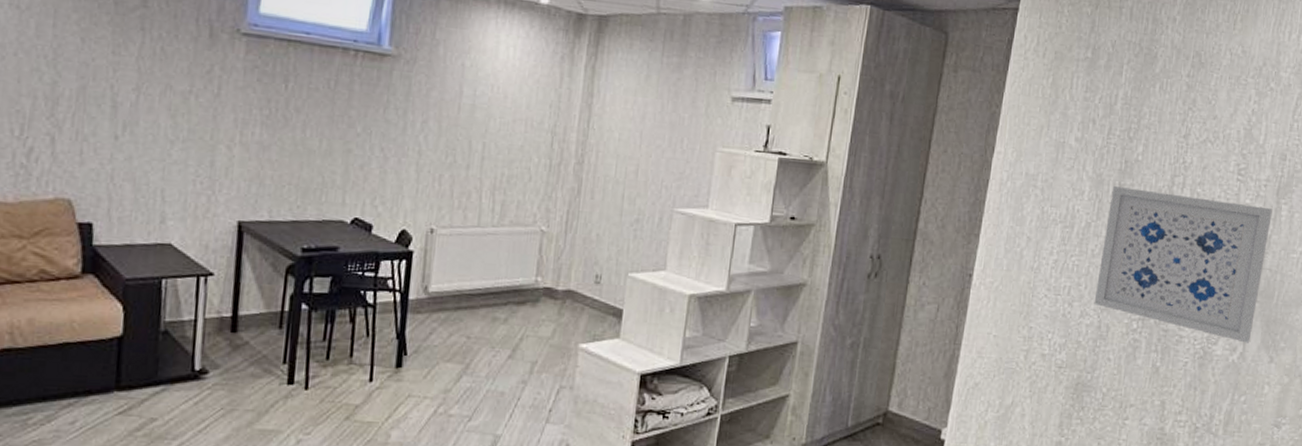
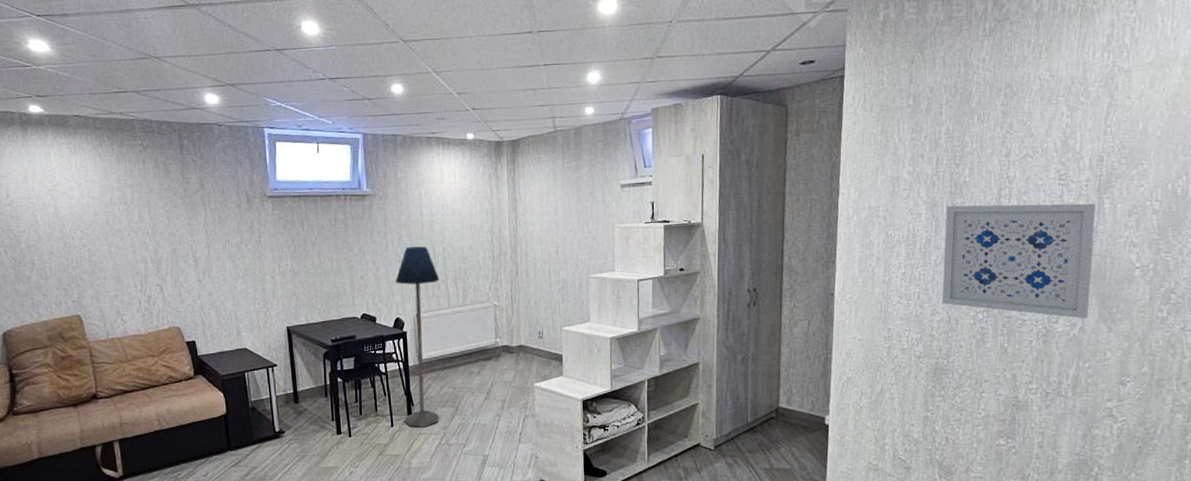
floor lamp: none [389,135,472,387] -> present [395,246,440,427]

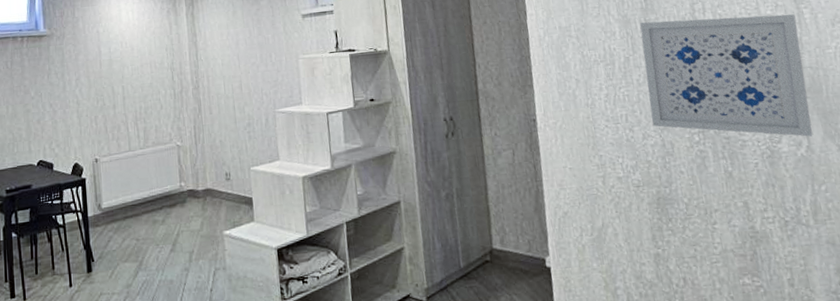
floor lamp: present [395,246,440,427] -> none [73,86,122,287]

